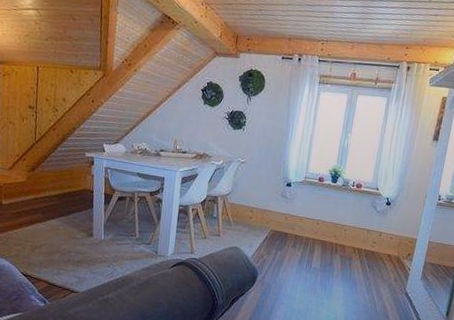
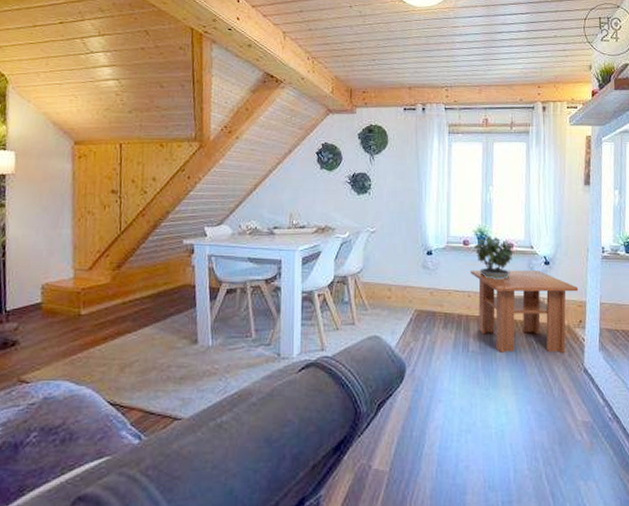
coffee table: none [321,202,413,279] -> present [470,270,579,354]
potted plant: none [327,174,361,214] -> present [474,233,513,279]

